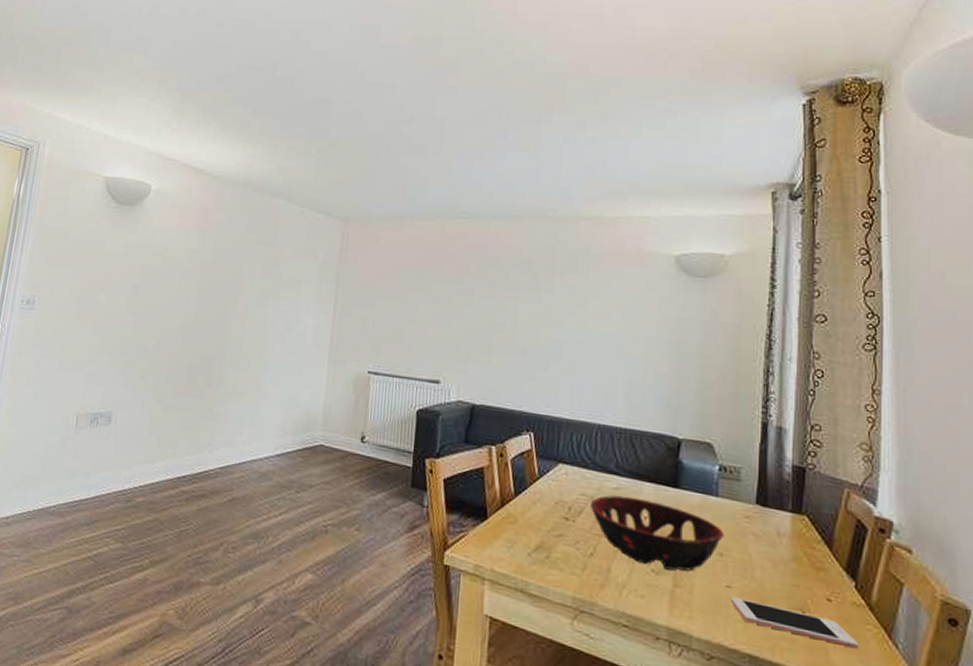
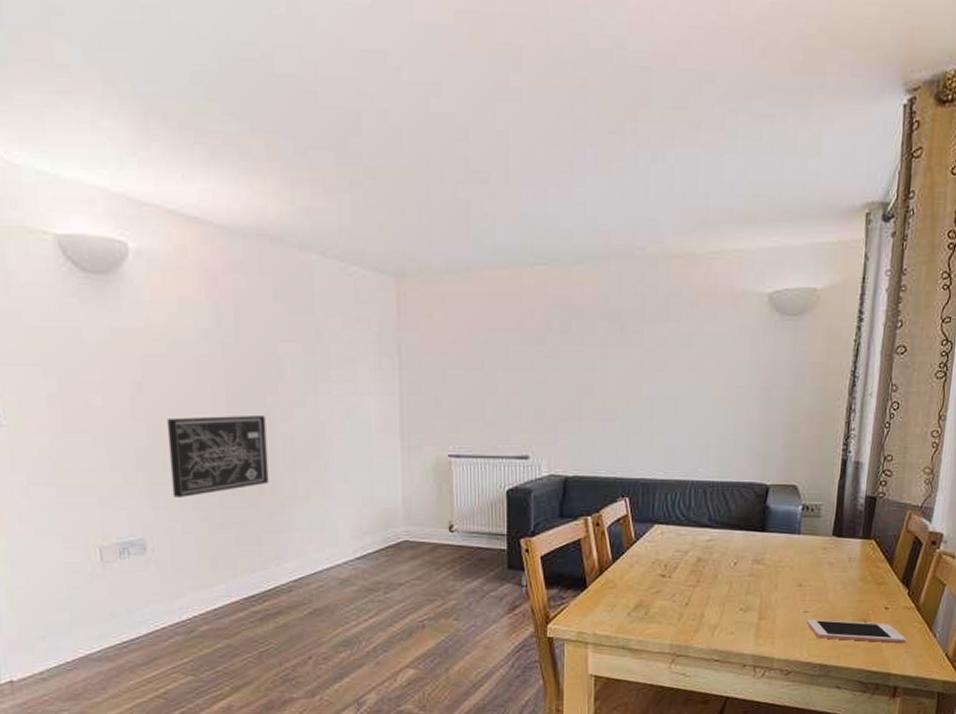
wall art: none [140,316,223,382] -> present [166,416,269,497]
decorative bowl: present [590,495,725,571] -> none [684,546,805,606]

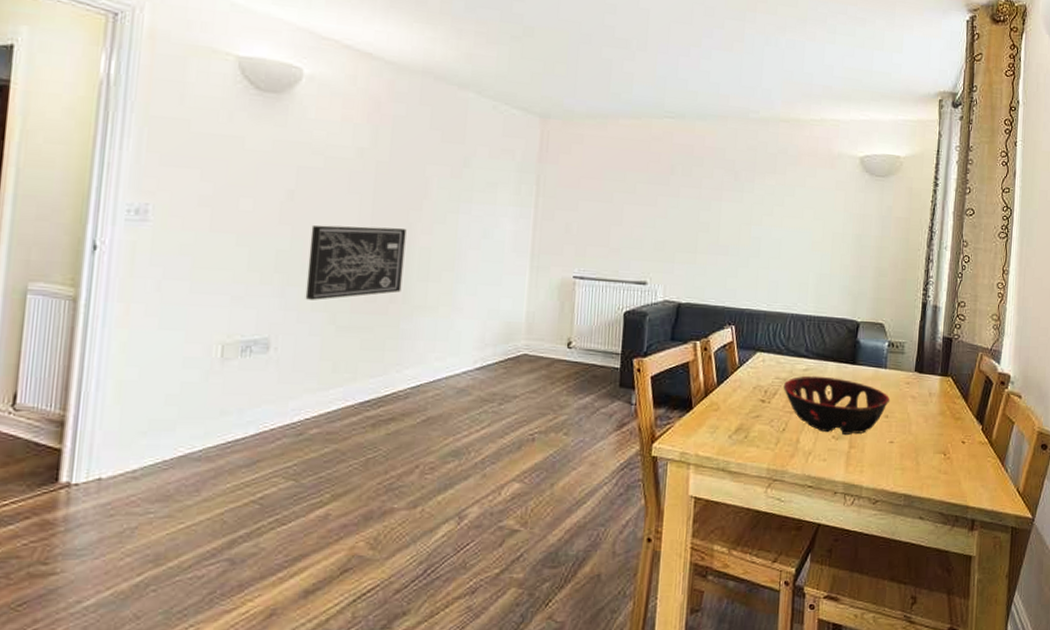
decorative bowl: none [684,546,805,606] -> present [783,375,891,435]
cell phone: present [806,619,906,644] -> none [892,450,981,477]

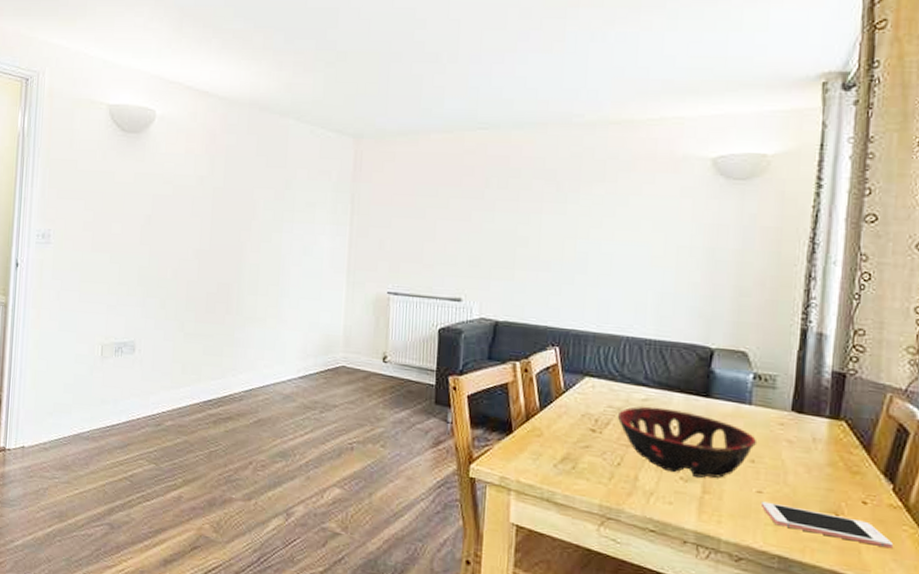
wall art: present [305,225,407,300] -> none [160,244,239,310]
cell phone: none [892,450,981,477] -> present [760,501,893,549]

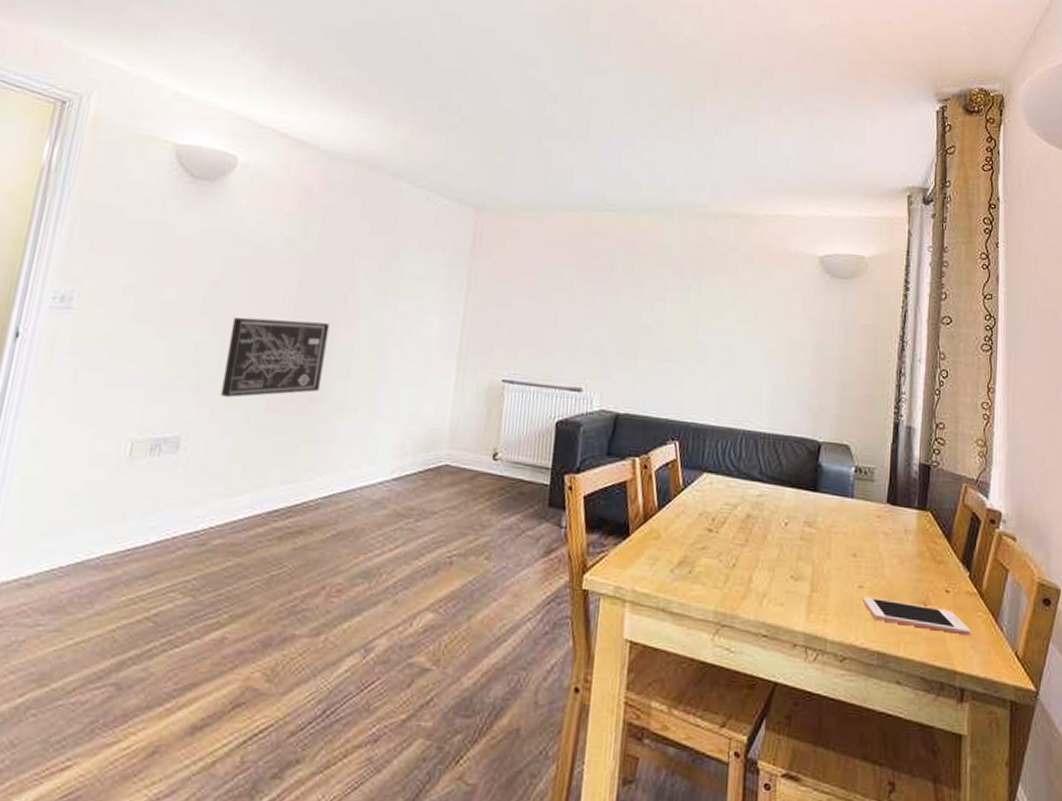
wall art: none [160,244,239,310] -> present [220,317,330,397]
decorative bowl: present [617,406,758,478] -> none [733,502,859,575]

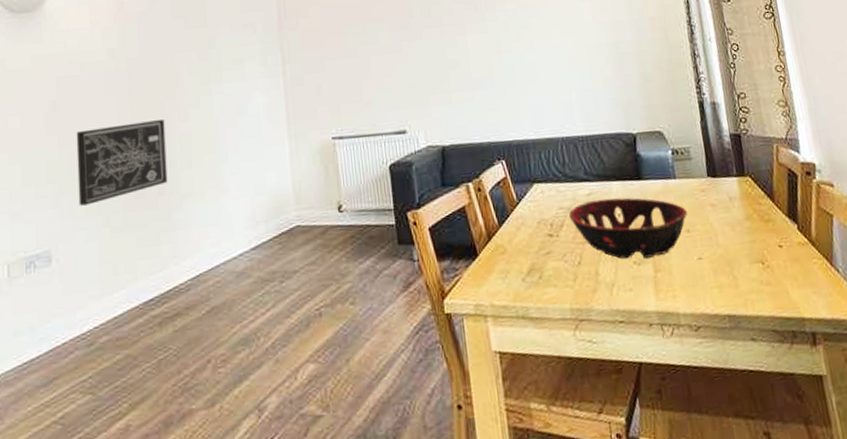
decorative bowl: none [733,502,859,575] -> present [568,197,688,259]
cell phone: present [861,596,970,636] -> none [703,263,810,287]

